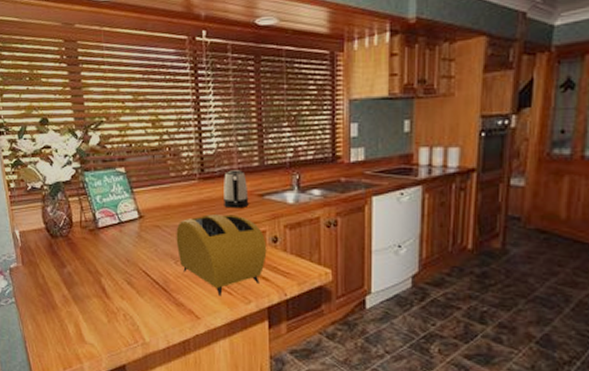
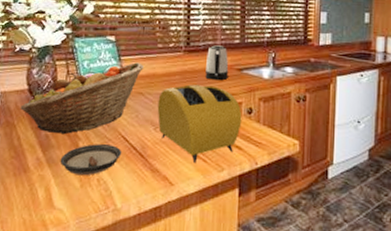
fruit basket: none [40,194,158,272] -> present [20,62,144,135]
saucer: none [85,280,145,312] -> present [60,144,122,176]

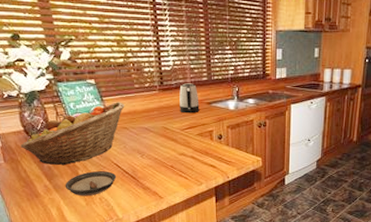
toaster: present [157,84,242,164] -> none [141,118,214,181]

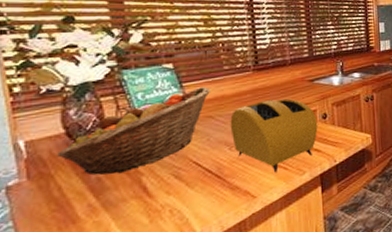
saucer: present [65,171,117,196] -> none [120,173,196,212]
toaster: none [141,118,214,181] -> present [230,99,318,173]
kettle: present [179,83,200,114] -> none [277,61,301,94]

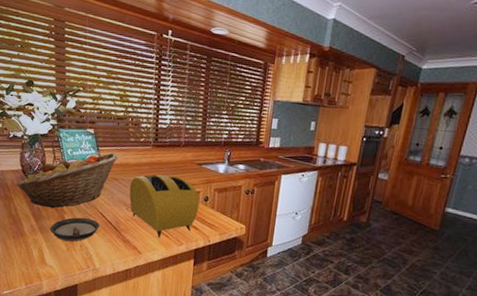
saucer: none [120,173,196,212] -> present [49,217,100,242]

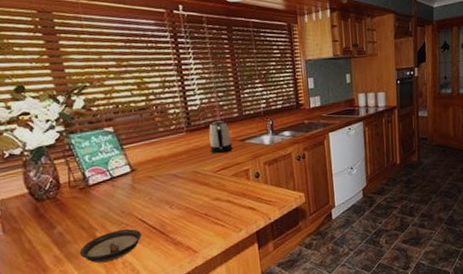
fruit basket: present [16,153,118,209] -> none [24,148,149,230]
toaster: present [129,174,200,238] -> none [168,158,252,230]
kettle: none [170,142,190,172] -> present [209,121,233,154]

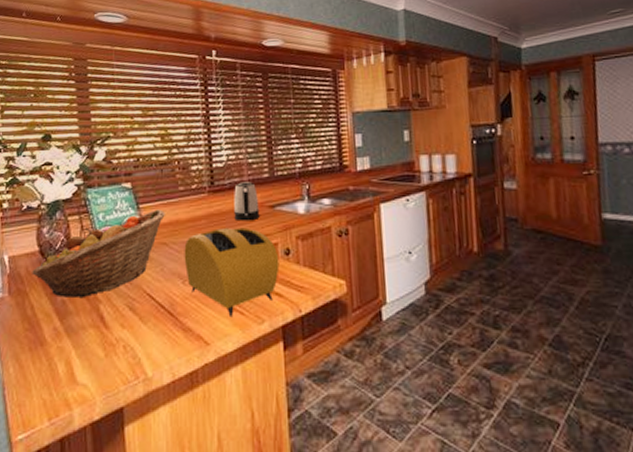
fruit basket: none [24,148,149,230] -> present [32,209,165,299]
saucer: present [79,229,142,263] -> none [80,305,149,344]
toaster: none [168,158,252,230] -> present [184,227,280,318]

